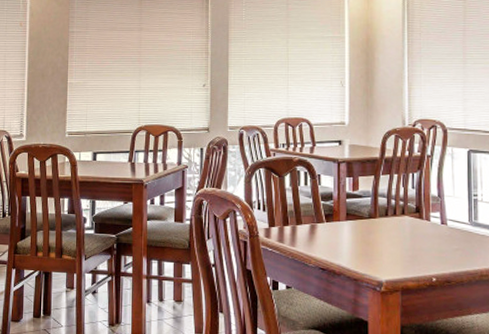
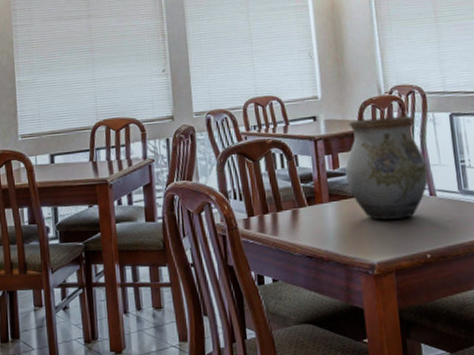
vase: none [364,147,442,243] -> present [345,115,429,220]

